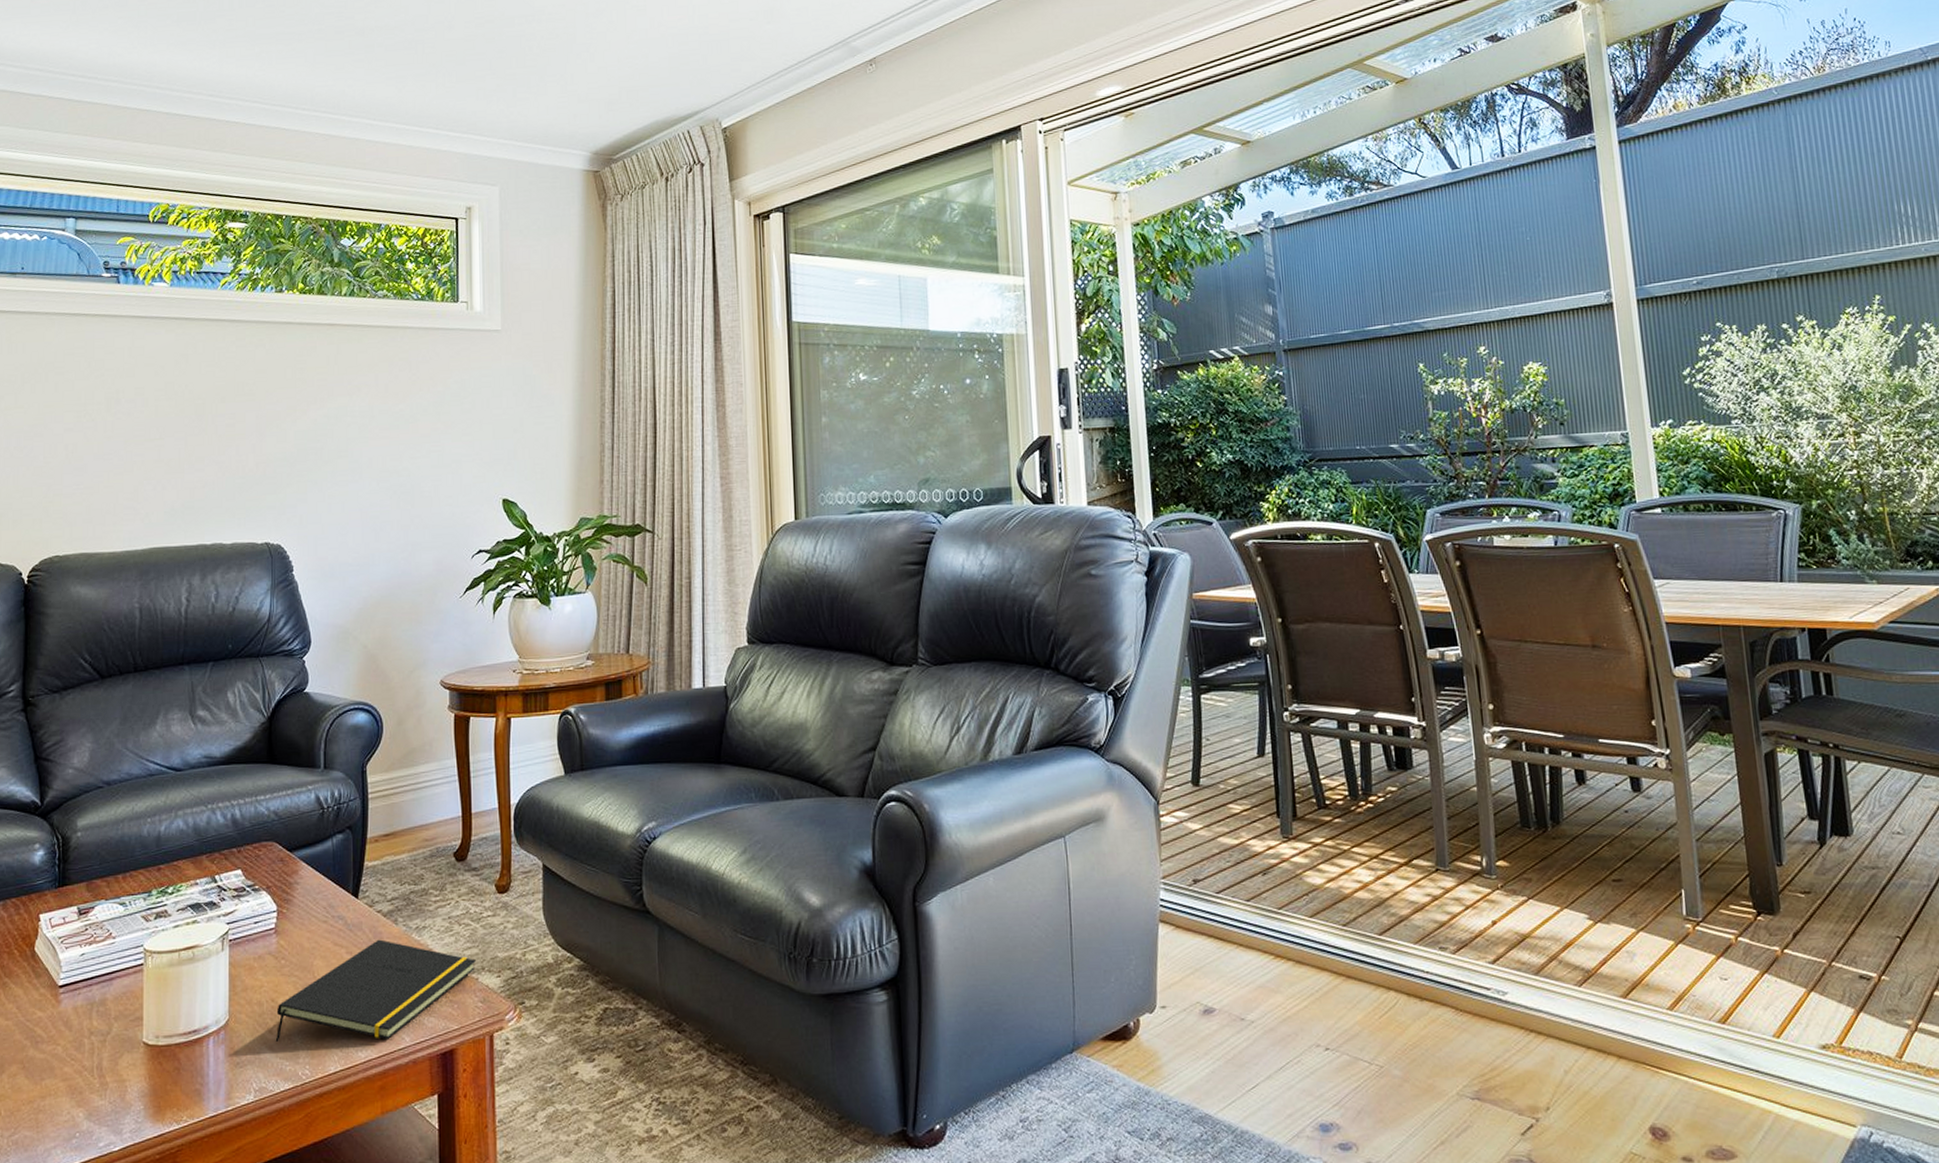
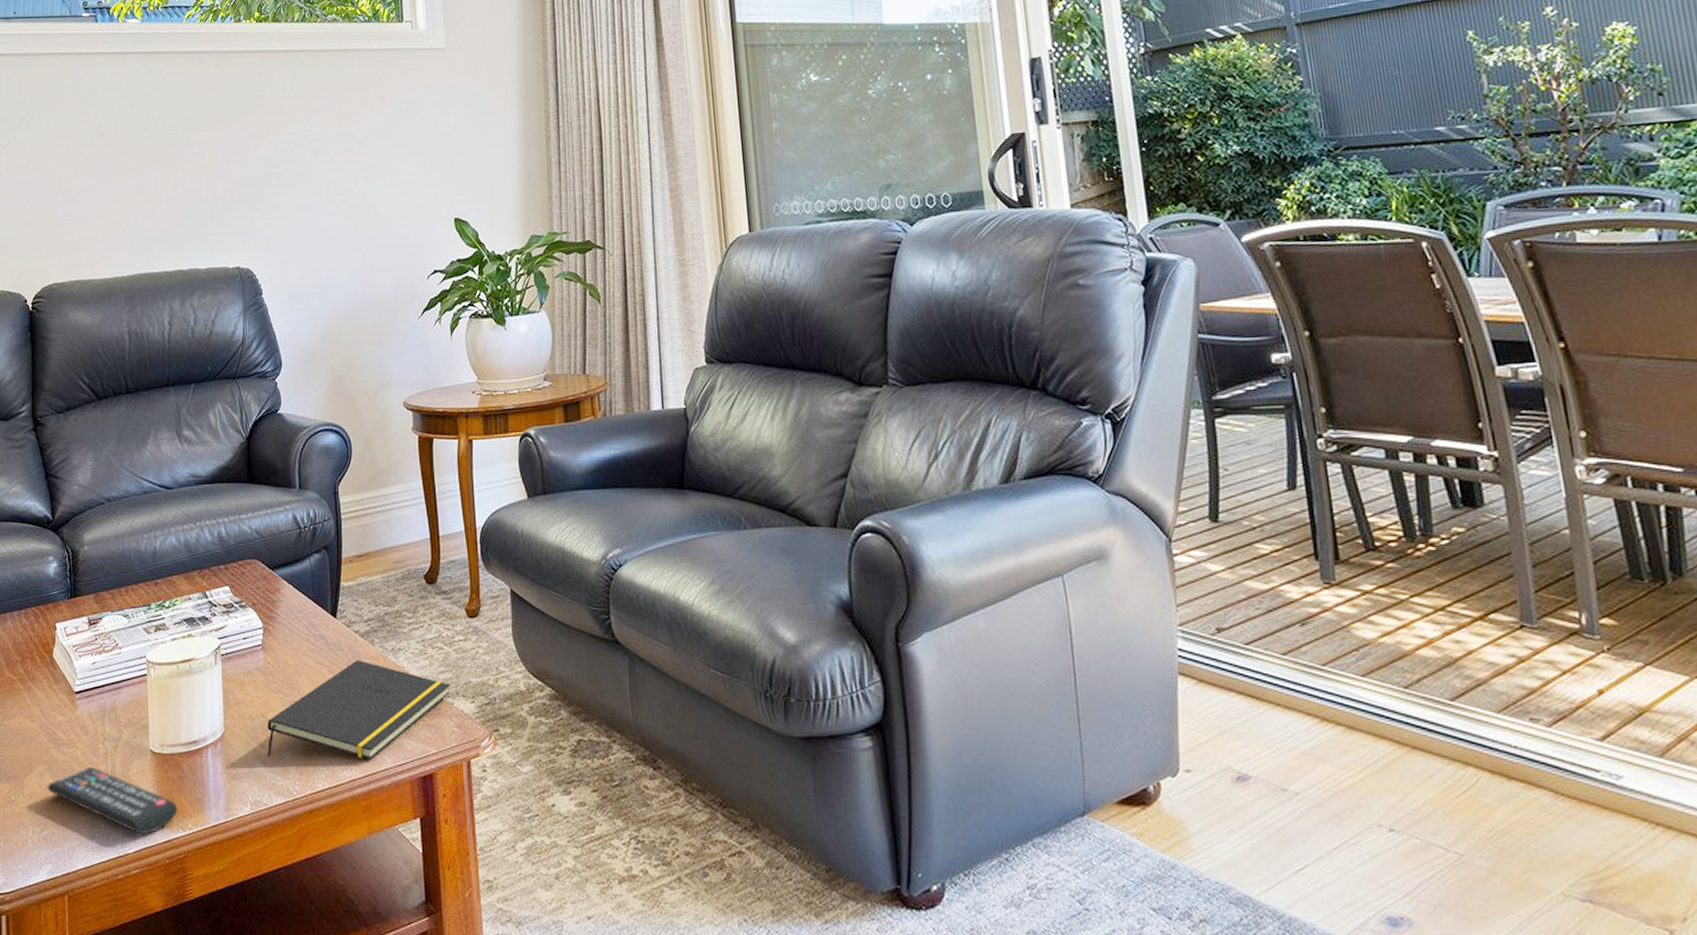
remote control: none [20,1063,172,1132] -> present [47,766,178,835]

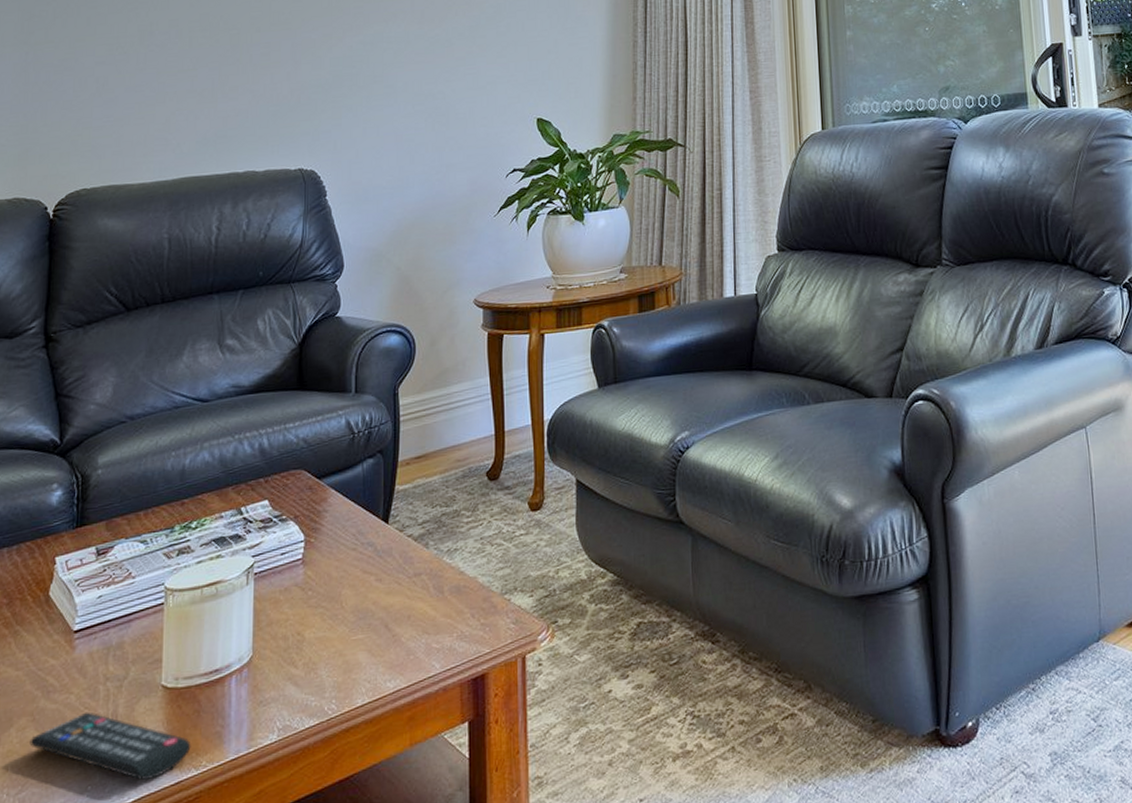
notepad: present [267,660,450,760] -> none [300,564,508,677]

